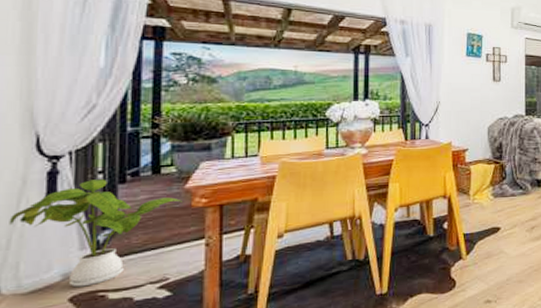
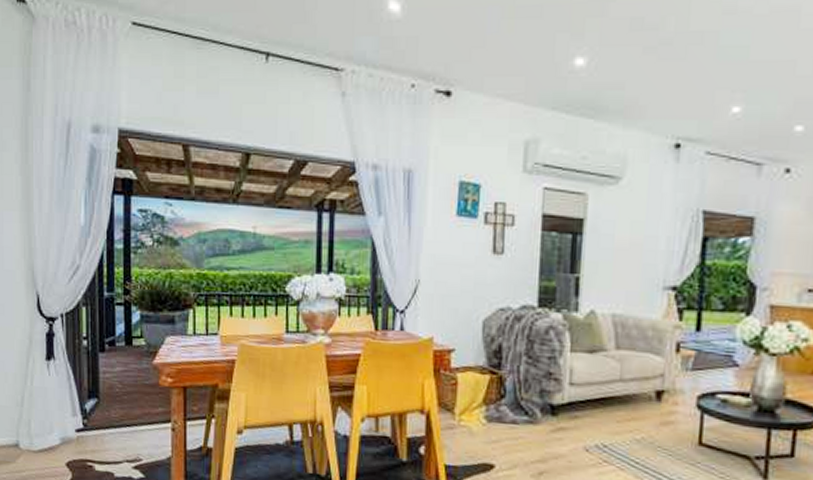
house plant: present [9,179,182,287] -> none [22,345,151,454]

